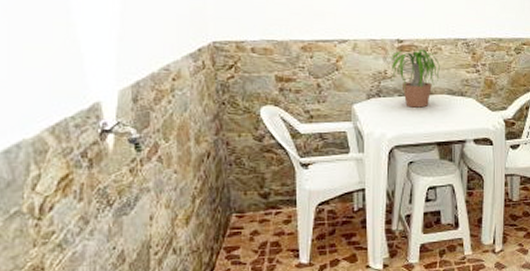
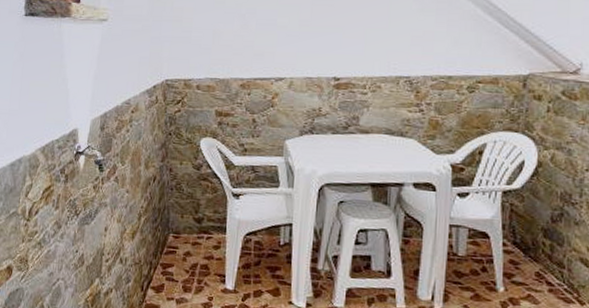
potted plant: present [389,48,441,108] -> none [323,86,380,147]

